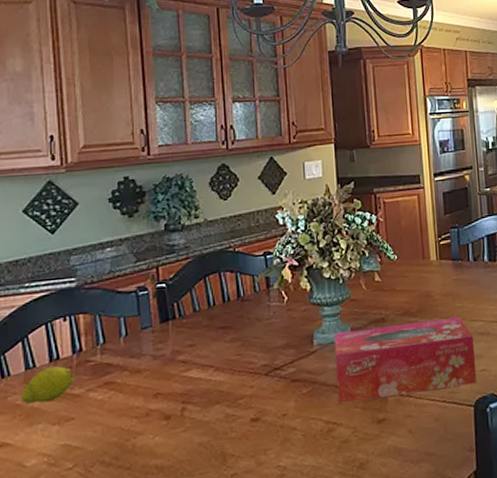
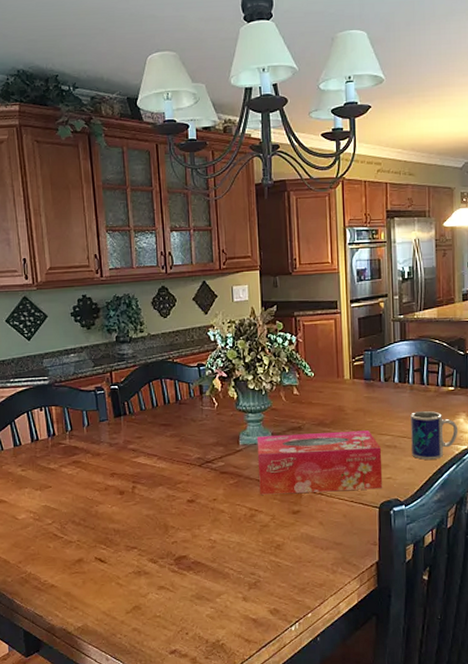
fruit: present [21,366,74,404] -> none [12,446,50,473]

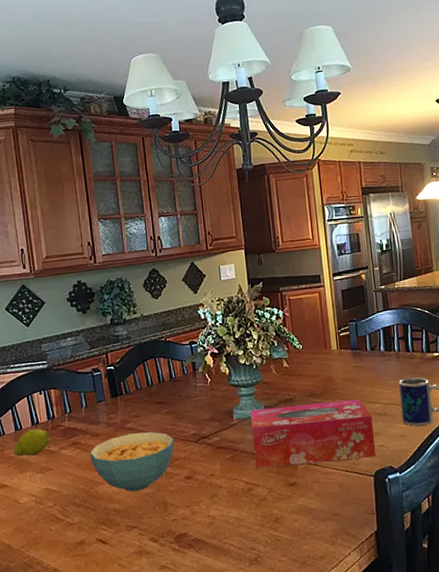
fruit: none [12,446,50,473] -> present [13,429,50,456]
cereal bowl: none [90,454,178,512] -> present [89,432,175,491]

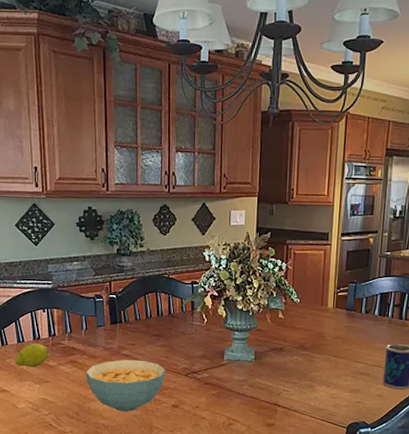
tissue box: present [250,399,377,468] -> none [239,353,355,411]

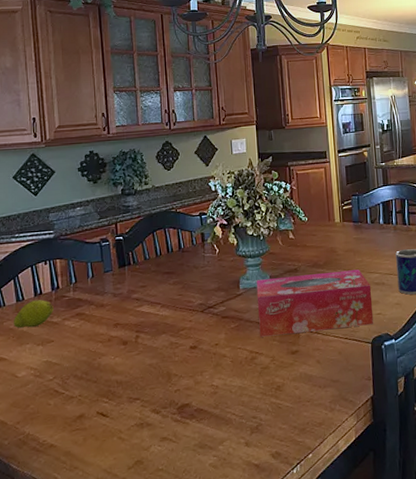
cereal bowl: present [85,360,166,412] -> none [93,302,181,362]
tissue box: none [239,353,355,411] -> present [256,269,374,337]

